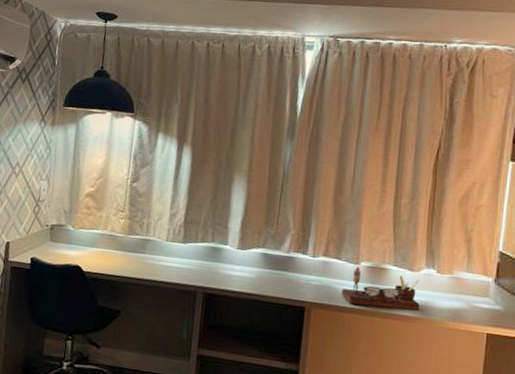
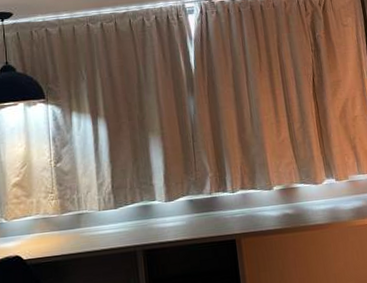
desk organizer: present [341,266,420,311] -> none [262,190,329,227]

